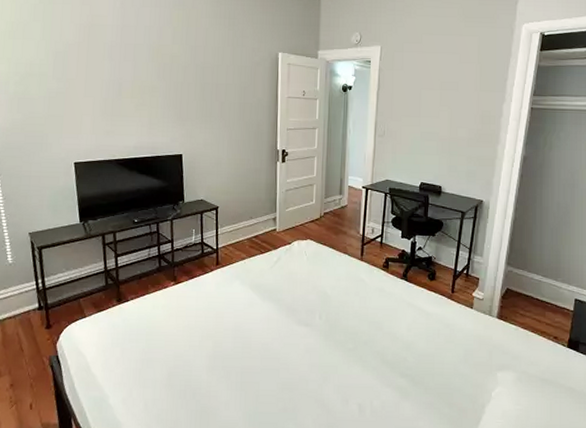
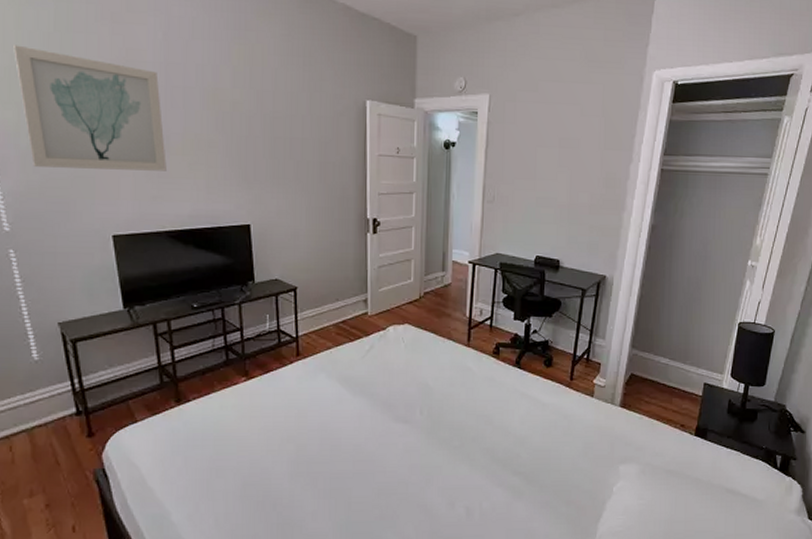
wall art: none [8,14,119,111] -> present [13,45,167,171]

